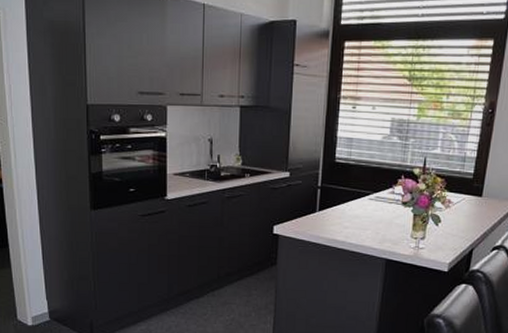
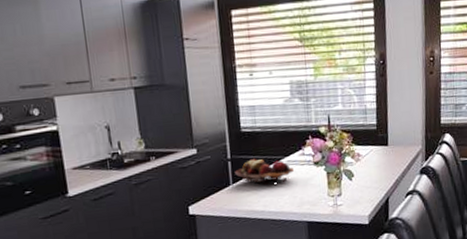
fruit basket: none [323,190,382,217] -> present [235,159,295,185]

